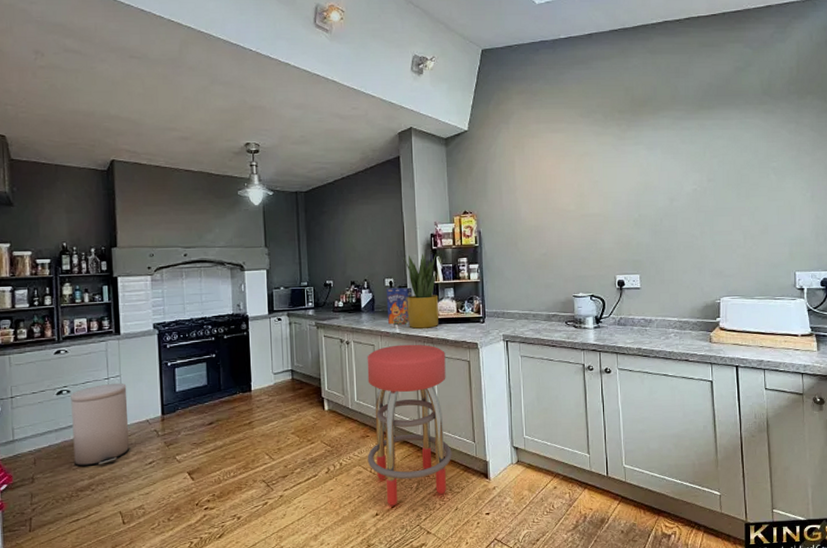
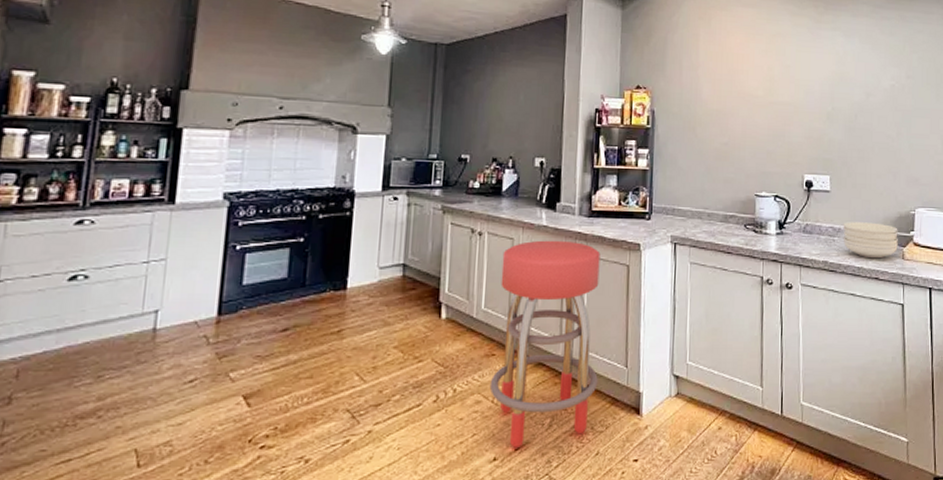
pedal bin: present [71,382,130,467] -> none [78,268,173,385]
cereal box: present [386,287,413,325] -> none [533,169,567,217]
planter: present [403,253,440,329] -> none [558,131,600,222]
bowl: none [654,312,705,344] -> present [843,222,898,259]

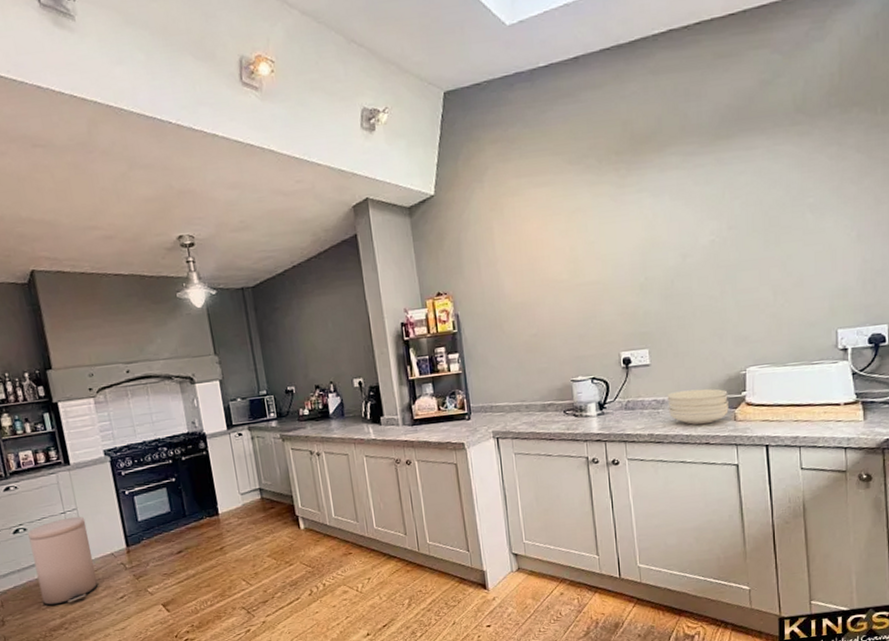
pedal bin: none [78,268,173,385] -> present [28,516,98,607]
stool: present [489,240,601,448] -> none [341,449,445,625]

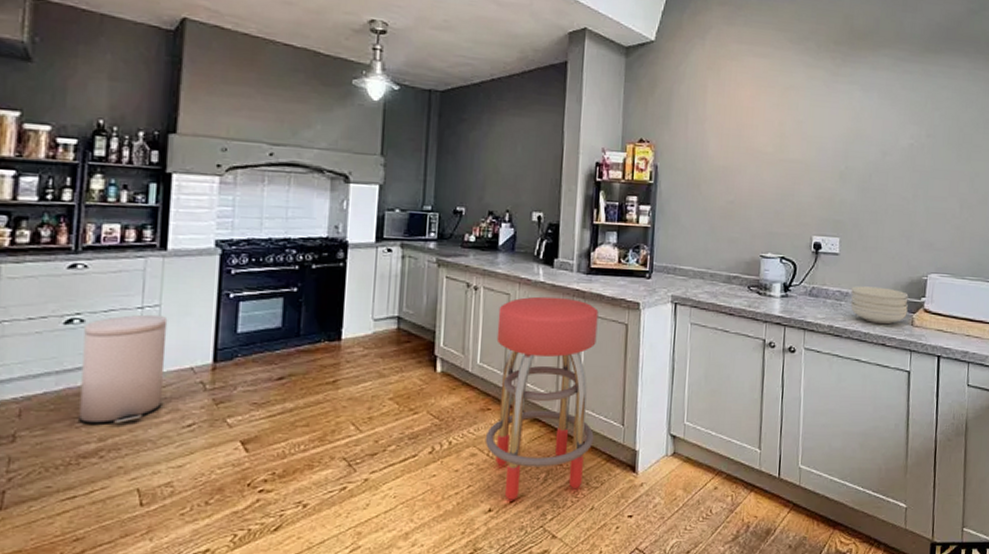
stool: none [341,449,445,625] -> present [485,296,599,500]

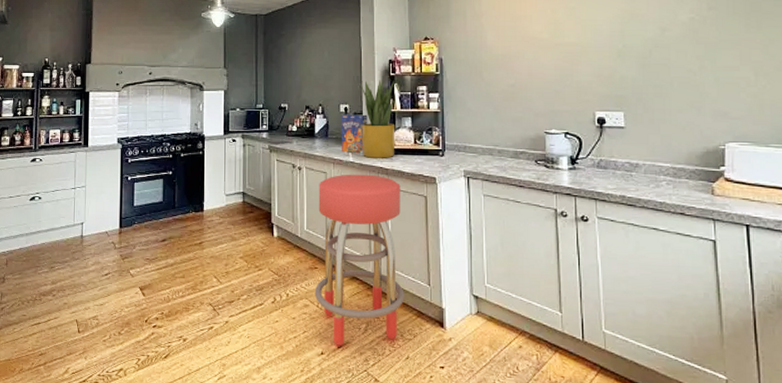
pedal bin: present [79,314,168,426] -> none [40,193,90,273]
cereal box: none [530,224,566,273] -> present [341,114,368,154]
planter: none [555,185,600,279] -> present [359,80,395,158]
bowl: present [850,286,909,325] -> none [641,157,706,194]

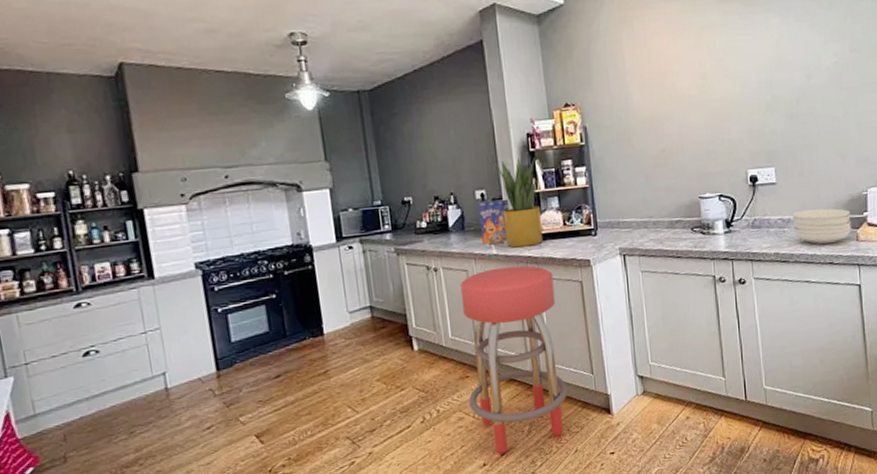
bowl: none [641,157,706,194] -> present [792,208,851,245]

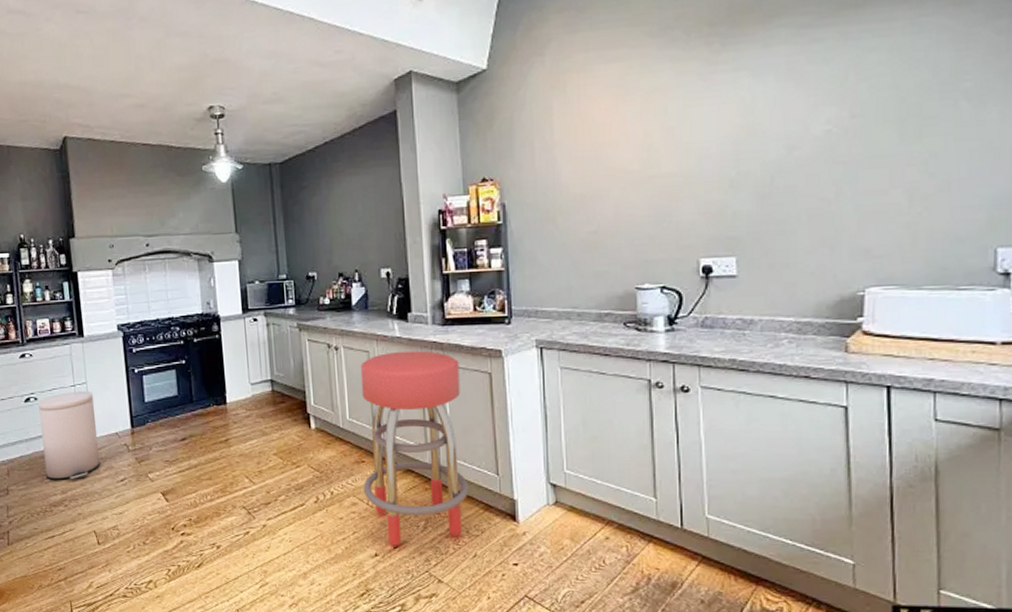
pedal bin: none [100,336,182,440] -> present [38,390,101,481]
cereal box: present [477,199,510,245] -> none [382,279,416,327]
planter: present [495,157,544,248] -> none [403,235,451,331]
bowl: present [792,208,851,245] -> none [757,309,839,354]

